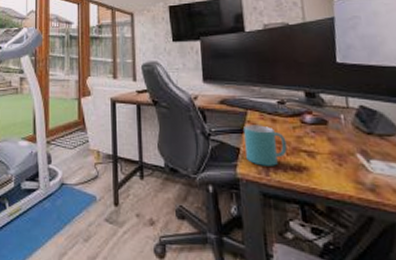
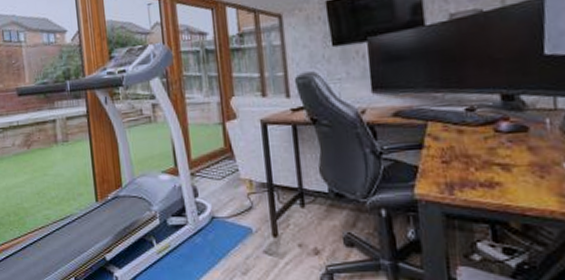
mug: present [243,125,287,166] -> none [423,138,477,184]

